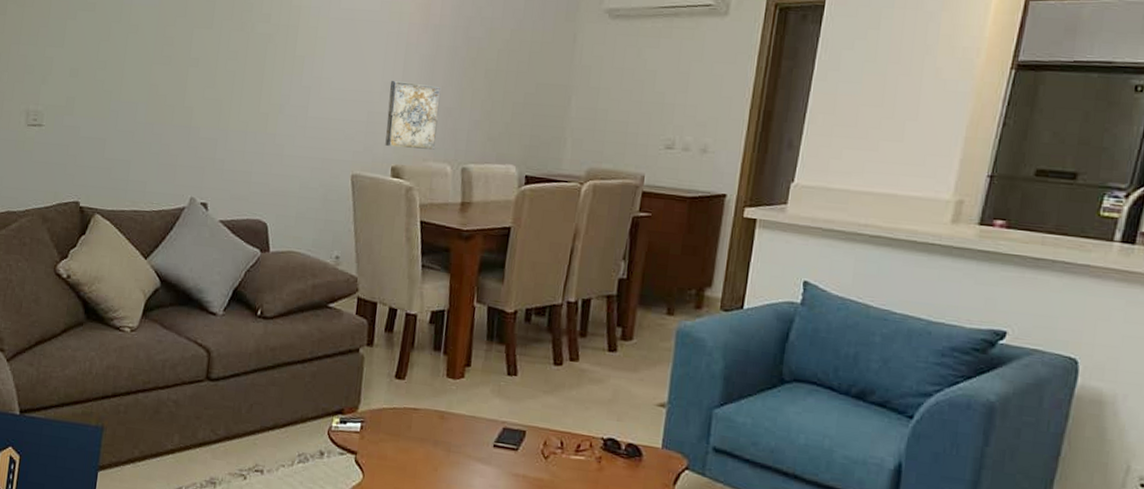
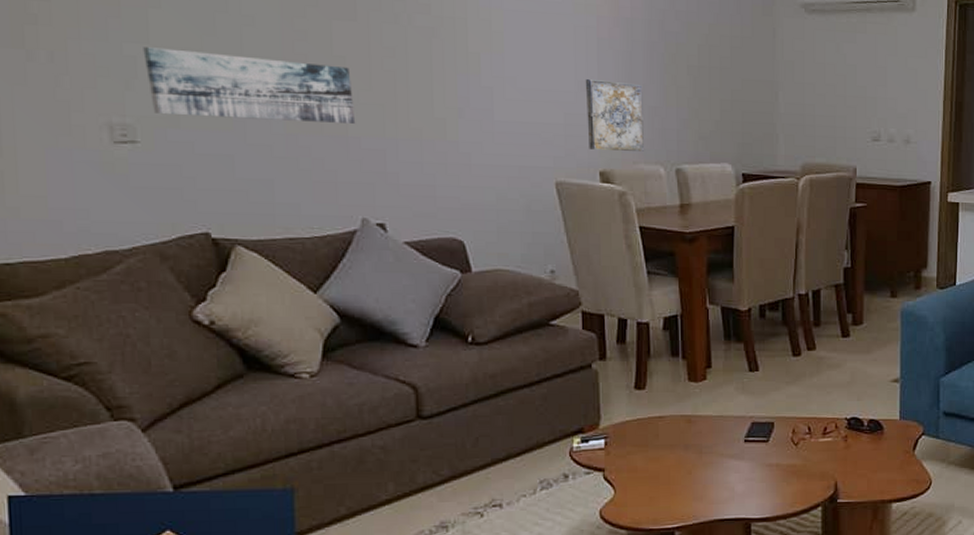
wall art: none [57,50,201,116] -> present [143,47,356,124]

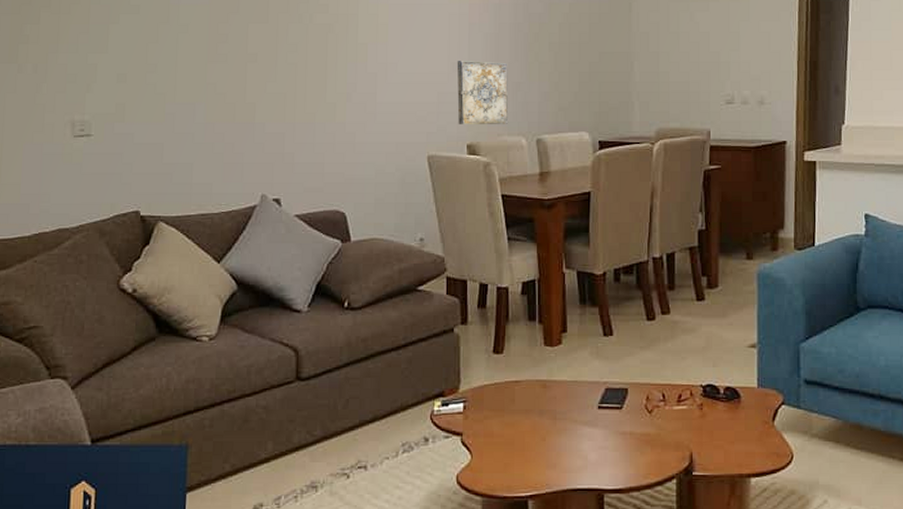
wall art: present [143,47,356,124] -> none [102,56,262,112]

